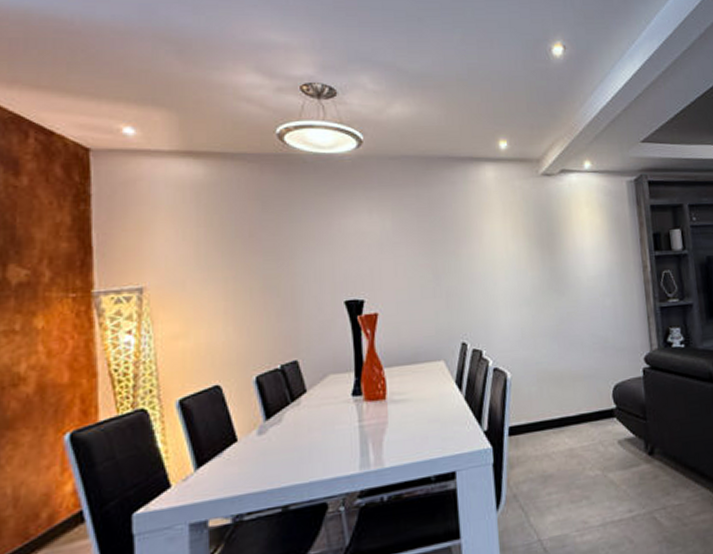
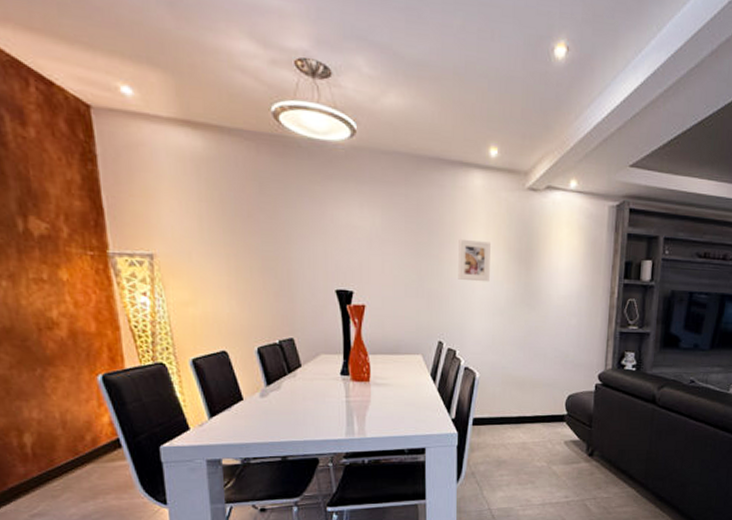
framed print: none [475,231,512,273] -> present [458,238,491,282]

